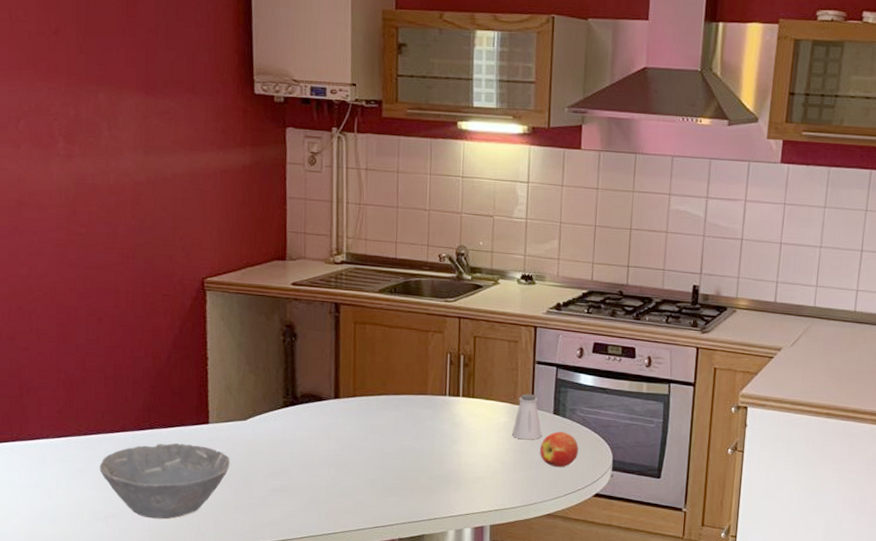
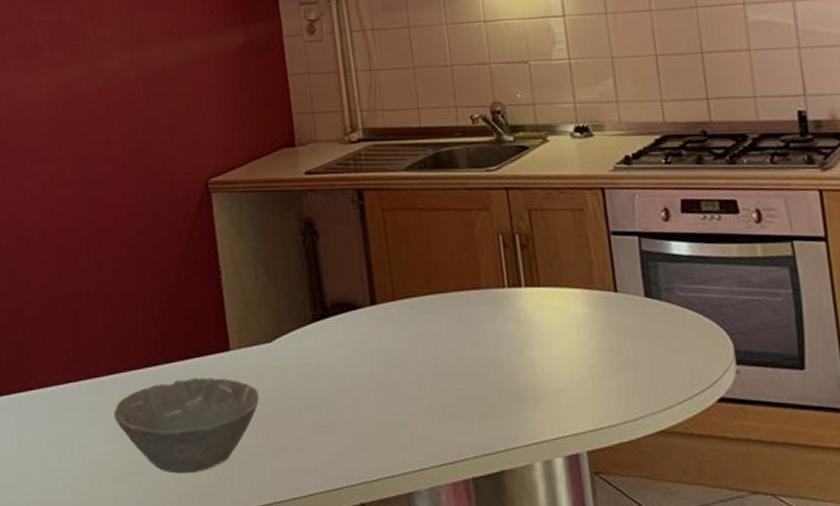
saltshaker: present [512,393,541,440] -> none [595,274,634,335]
apple: present [540,431,579,468] -> none [634,319,687,367]

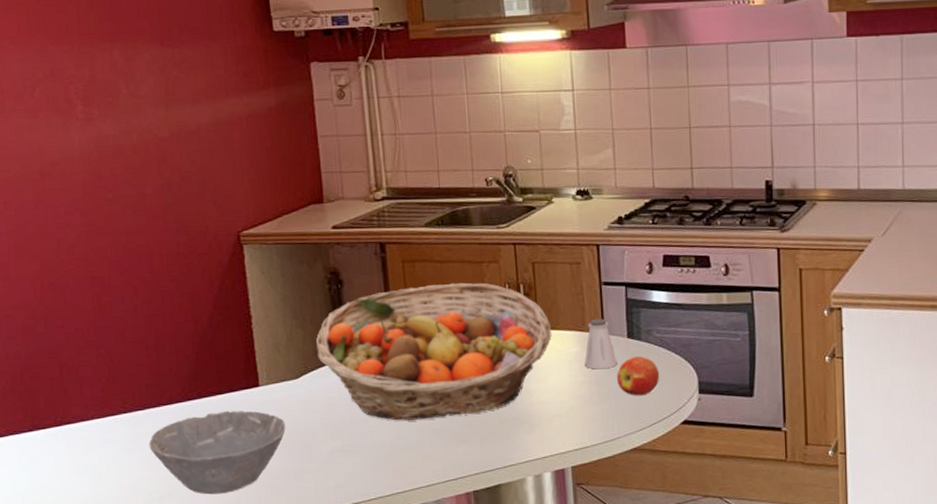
fruit basket: none [290,233,555,392] -> present [316,282,552,421]
saltshaker: none [595,274,634,335] -> present [585,318,617,370]
apple: none [634,319,687,367] -> present [617,356,660,396]

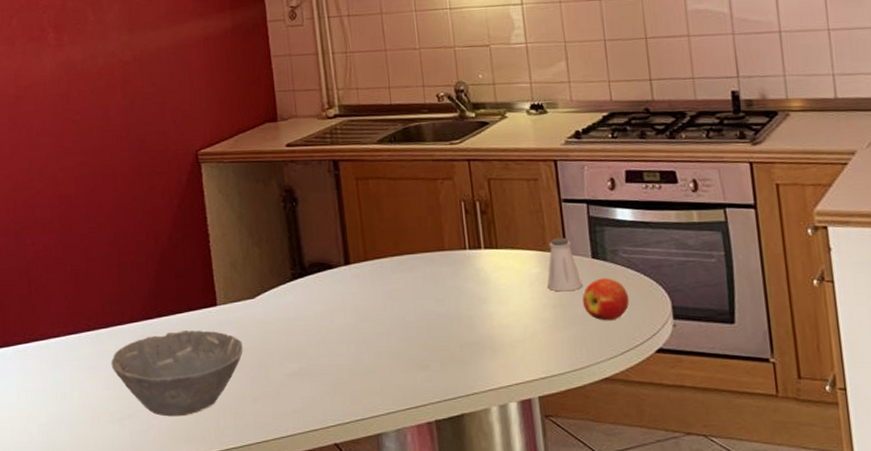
fruit basket: present [316,282,552,421] -> none [272,200,512,343]

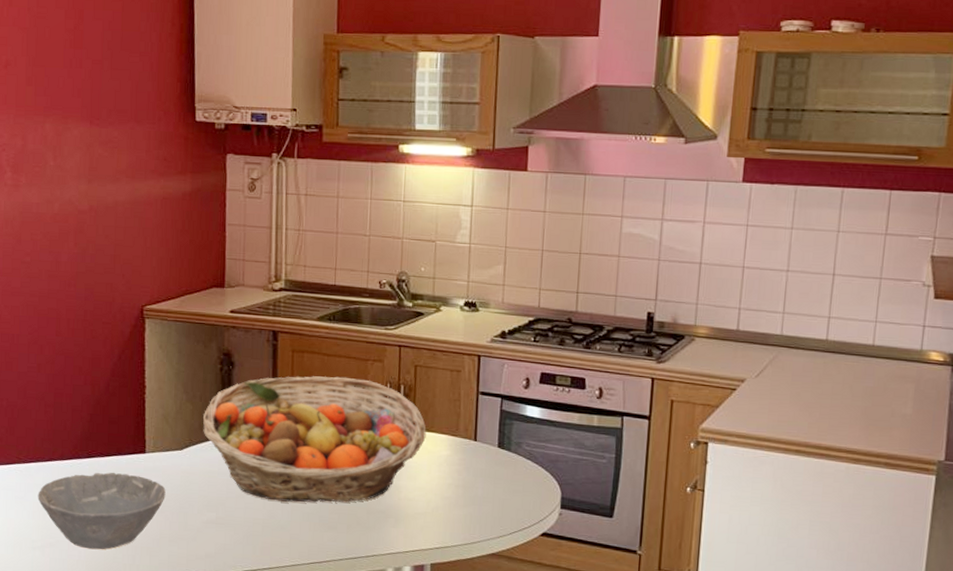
fruit basket: none [272,200,512,343] -> present [202,376,427,503]
saltshaker: present [547,237,582,292] -> none [454,425,485,475]
apple: present [582,278,630,321] -> none [483,466,525,505]

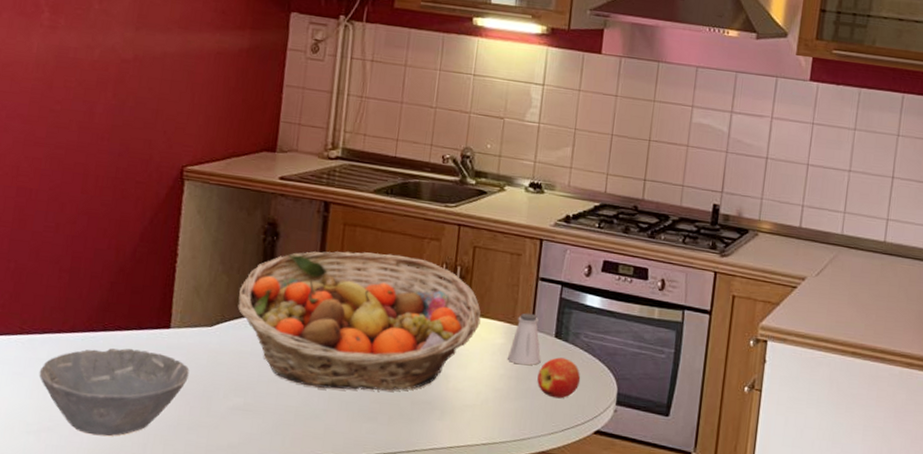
saltshaker: none [454,425,485,475] -> present [508,313,540,365]
apple: none [483,466,525,505] -> present [537,357,581,399]

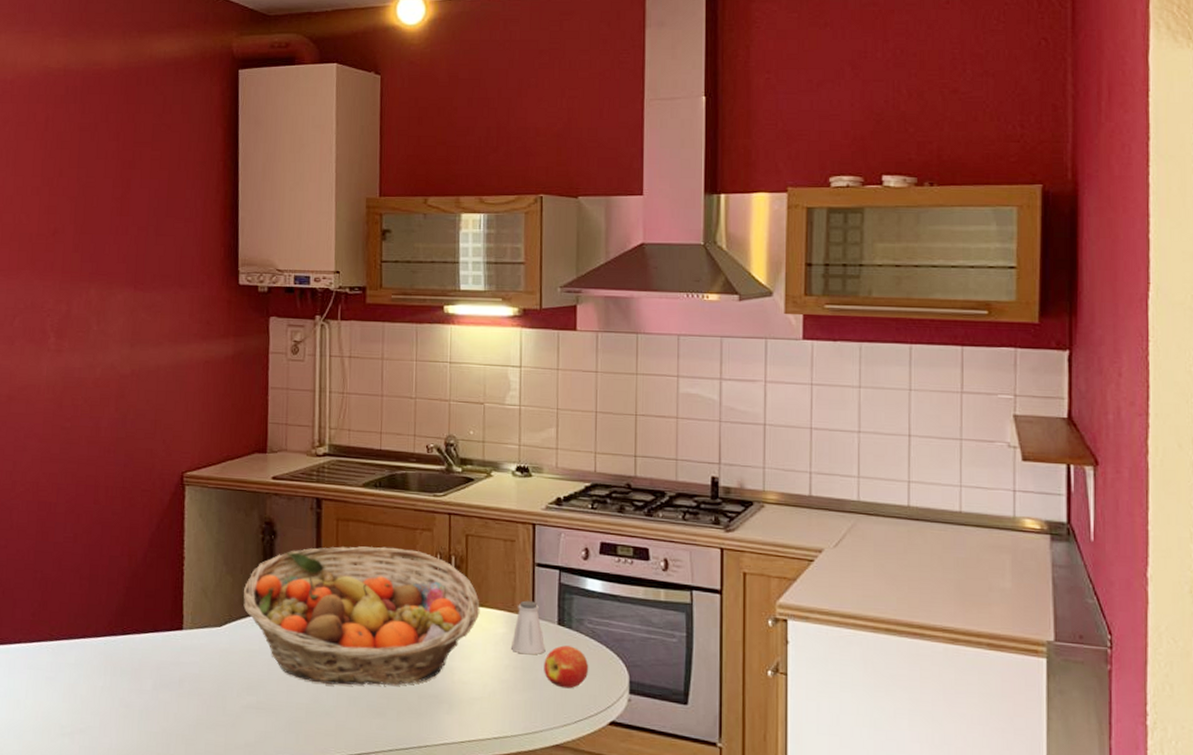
bowl: present [39,348,189,437] -> none [69,650,204,737]

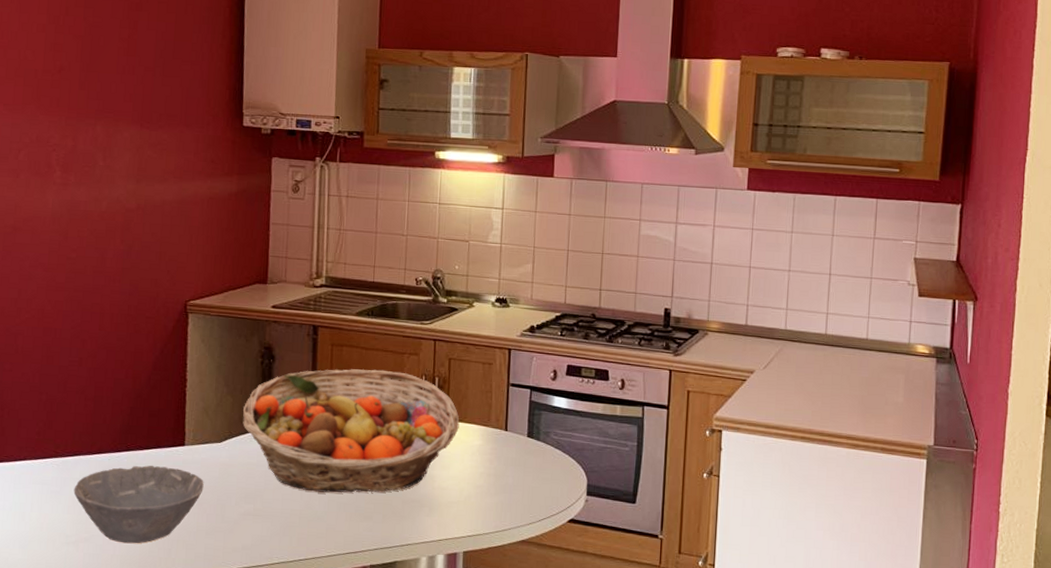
bowl: none [69,650,204,737] -> present [73,465,204,544]
saltshaker: present [511,600,545,655] -> none [486,416,515,464]
apple: present [544,645,589,689] -> none [514,455,553,492]

